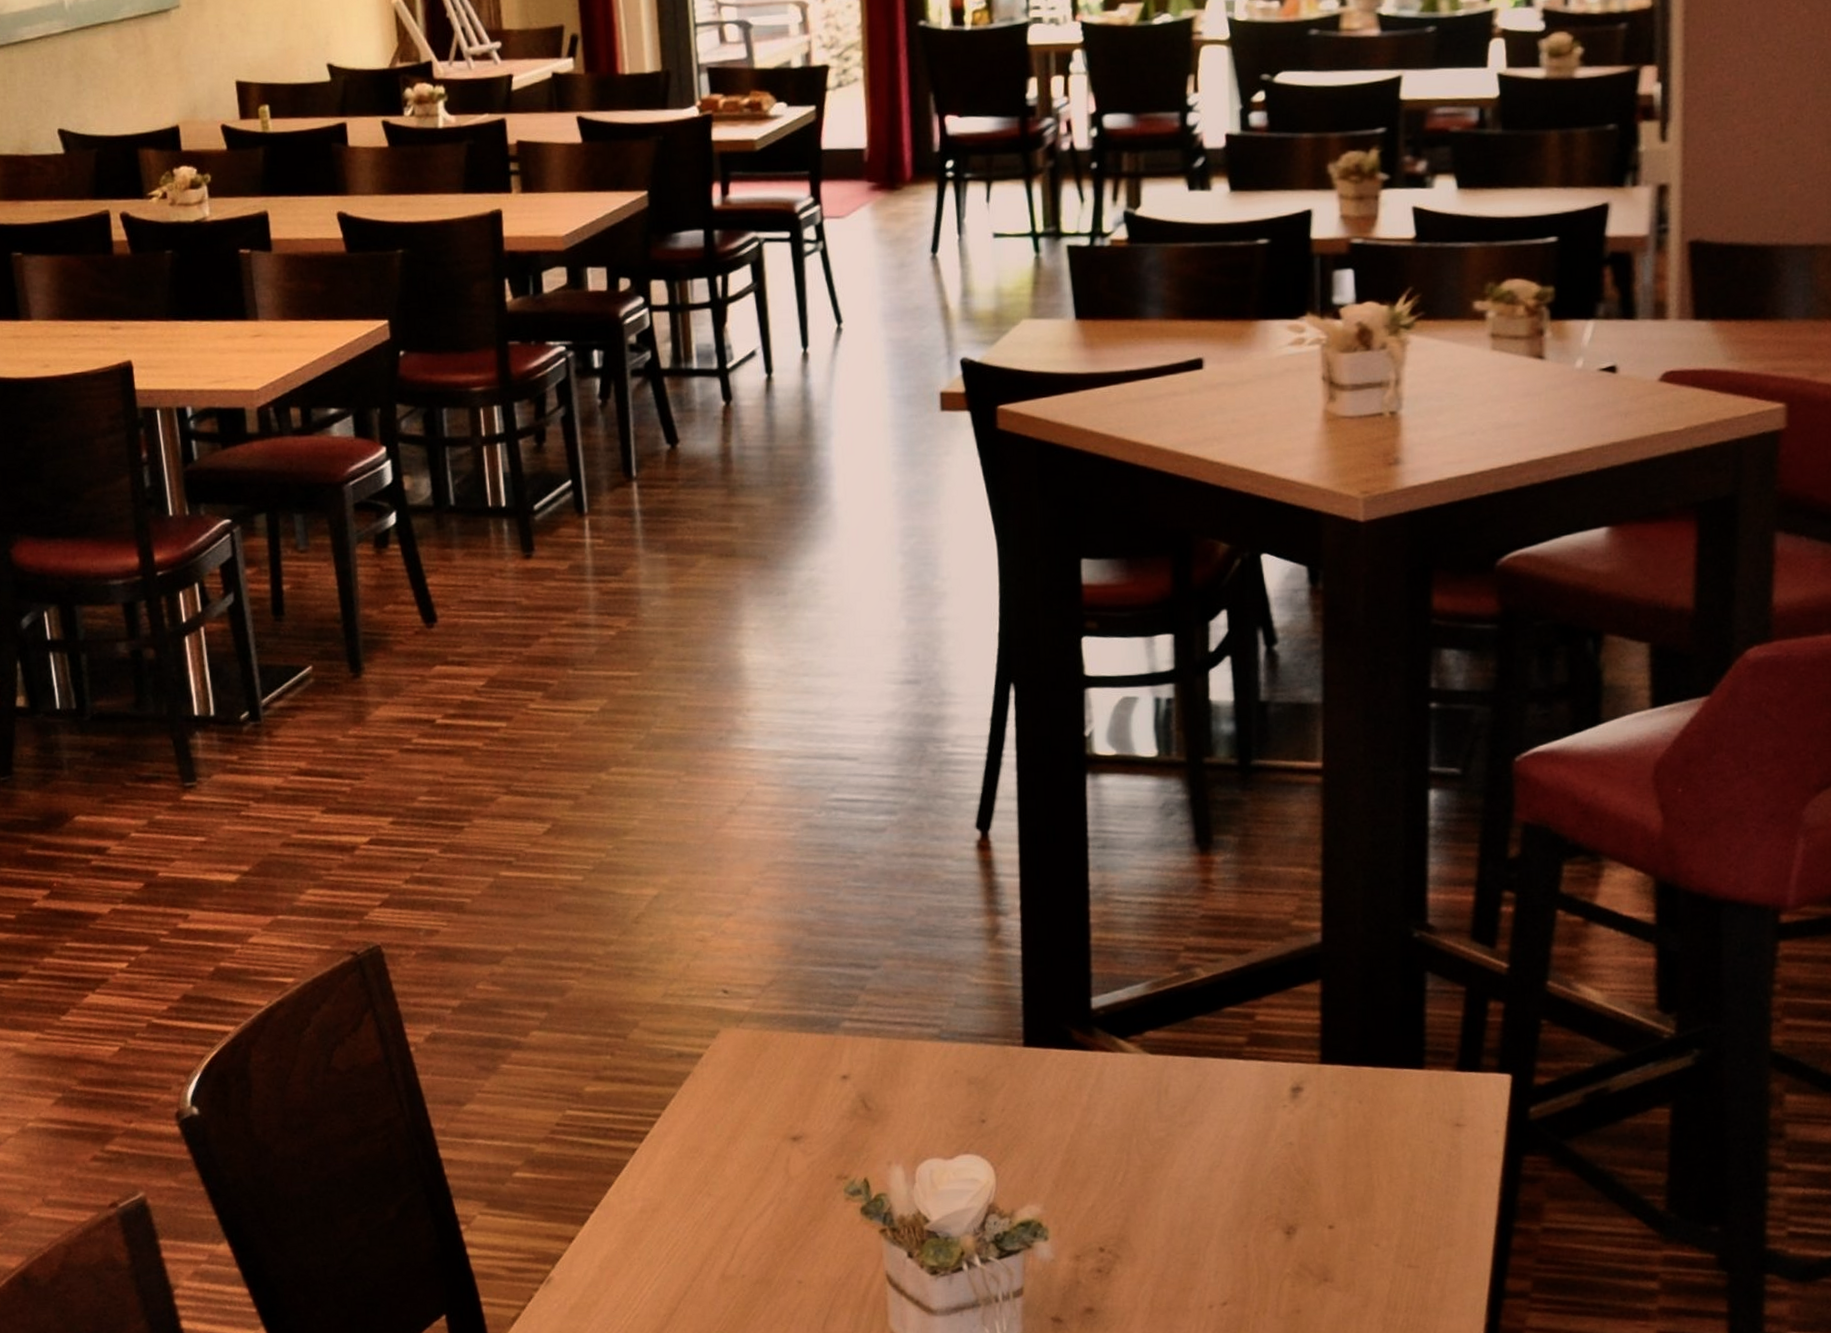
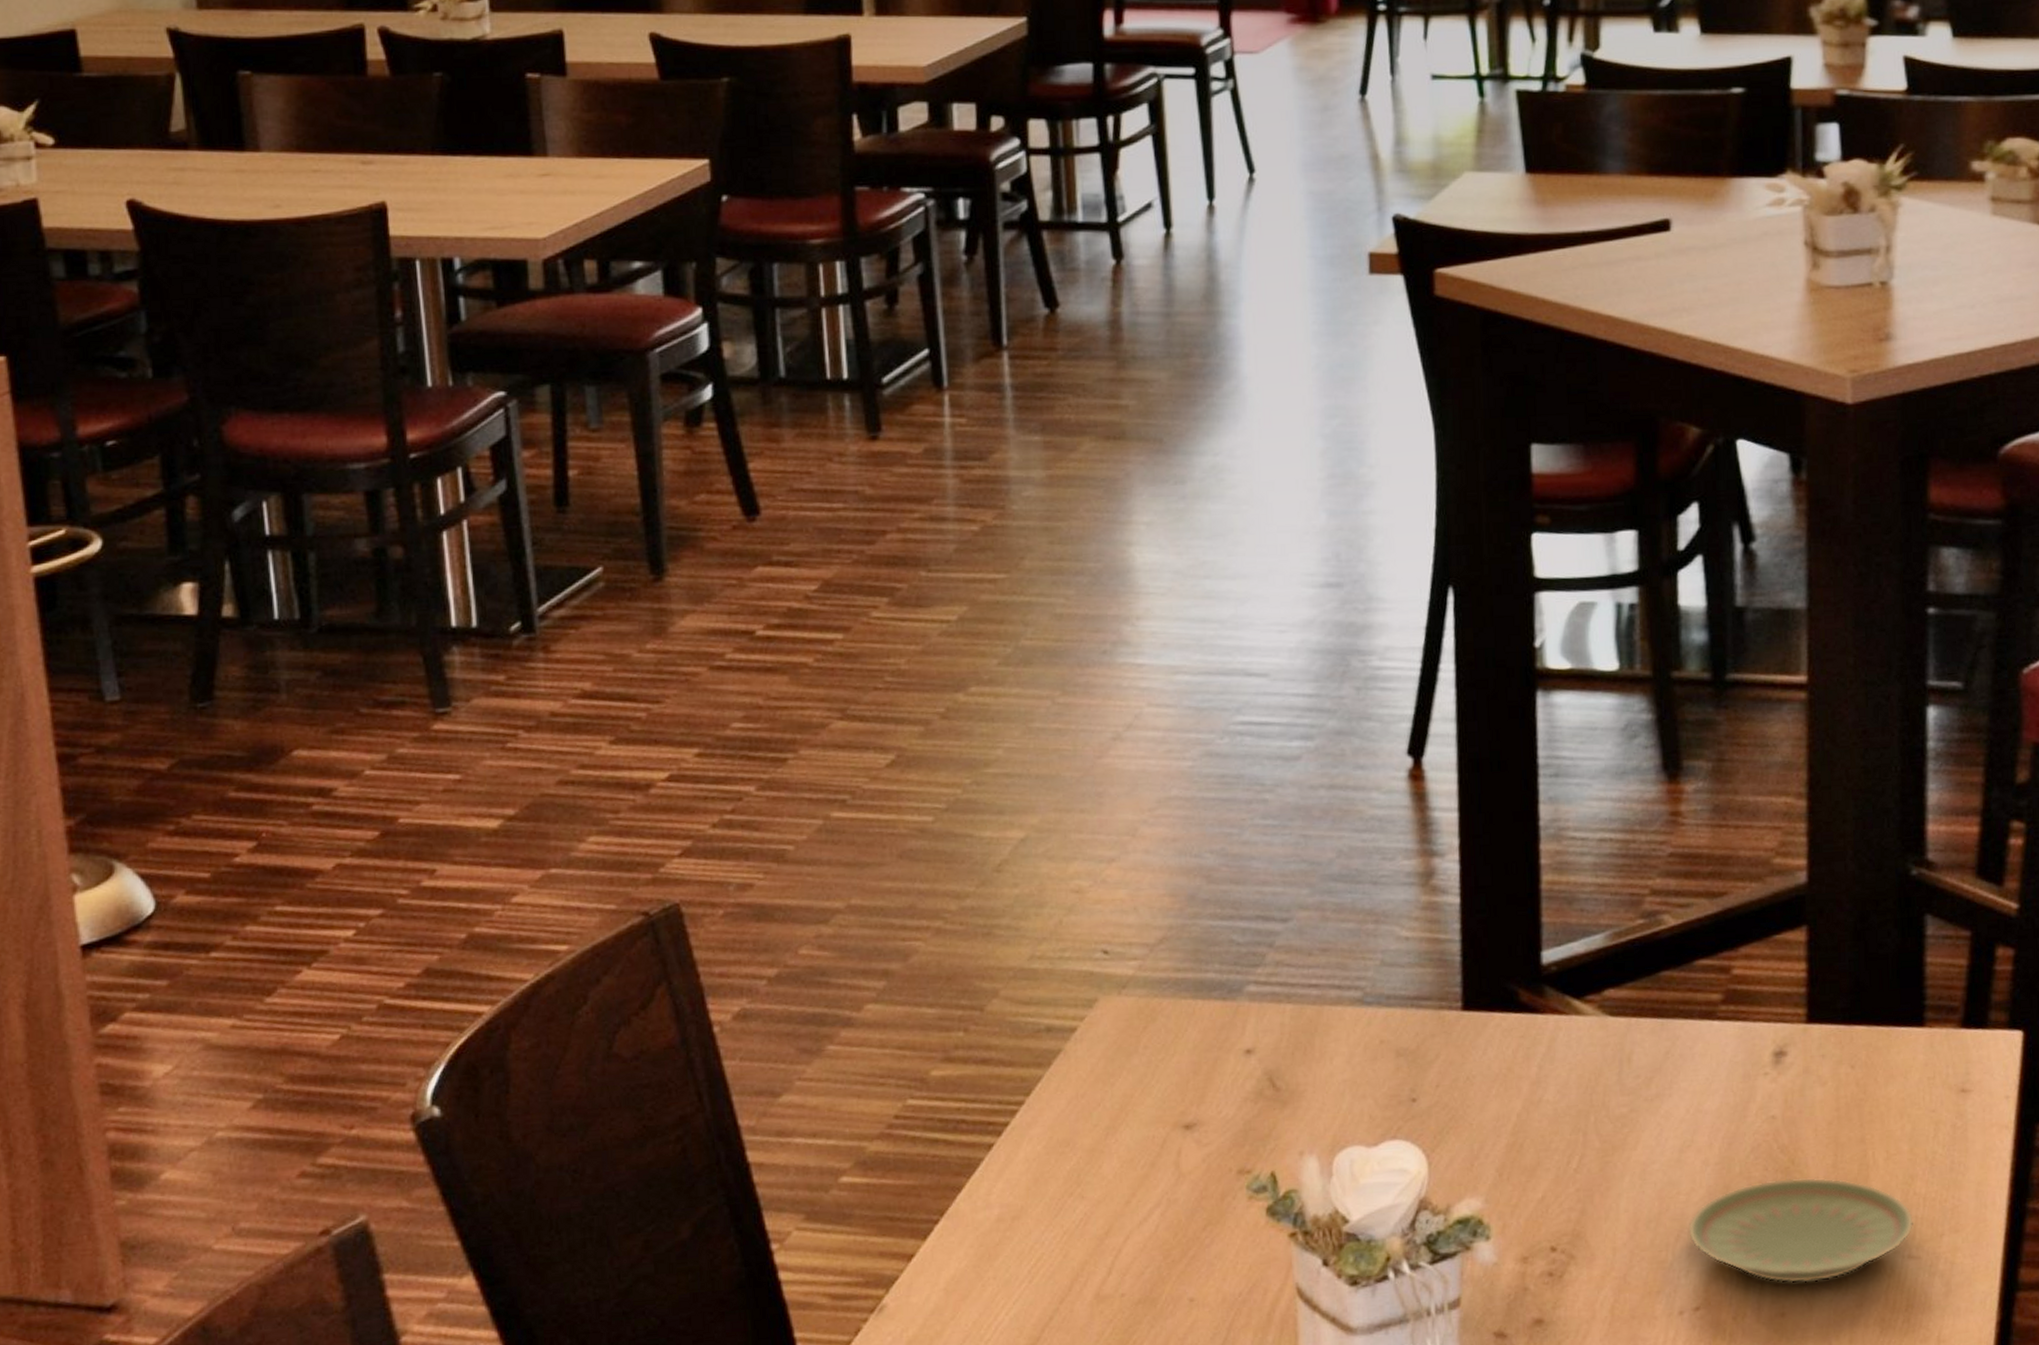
plate: none [1216,1195,1414,1286] -> present [1687,1177,1914,1284]

